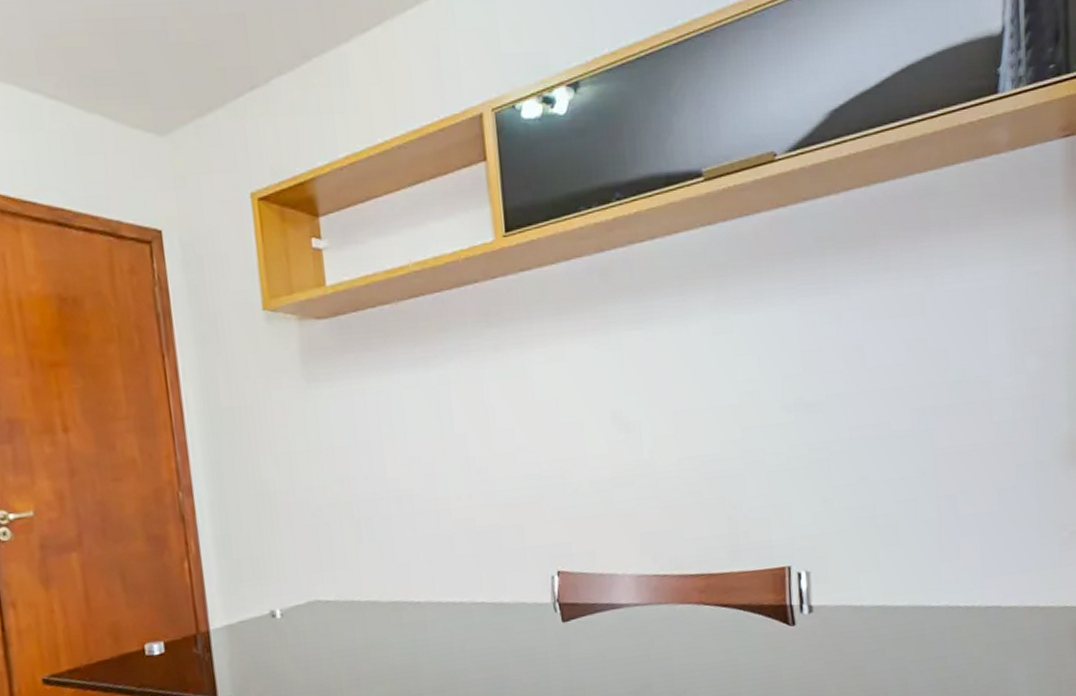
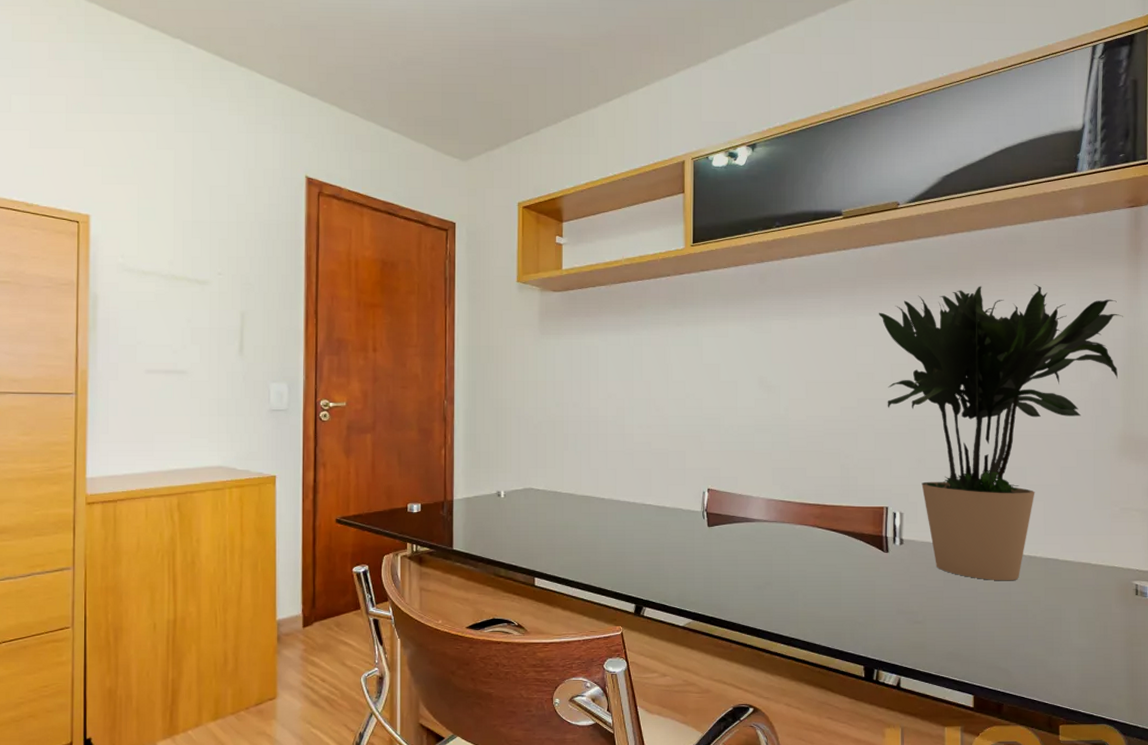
potted plant: none [761,250,1063,644] -> present [879,284,1123,581]

